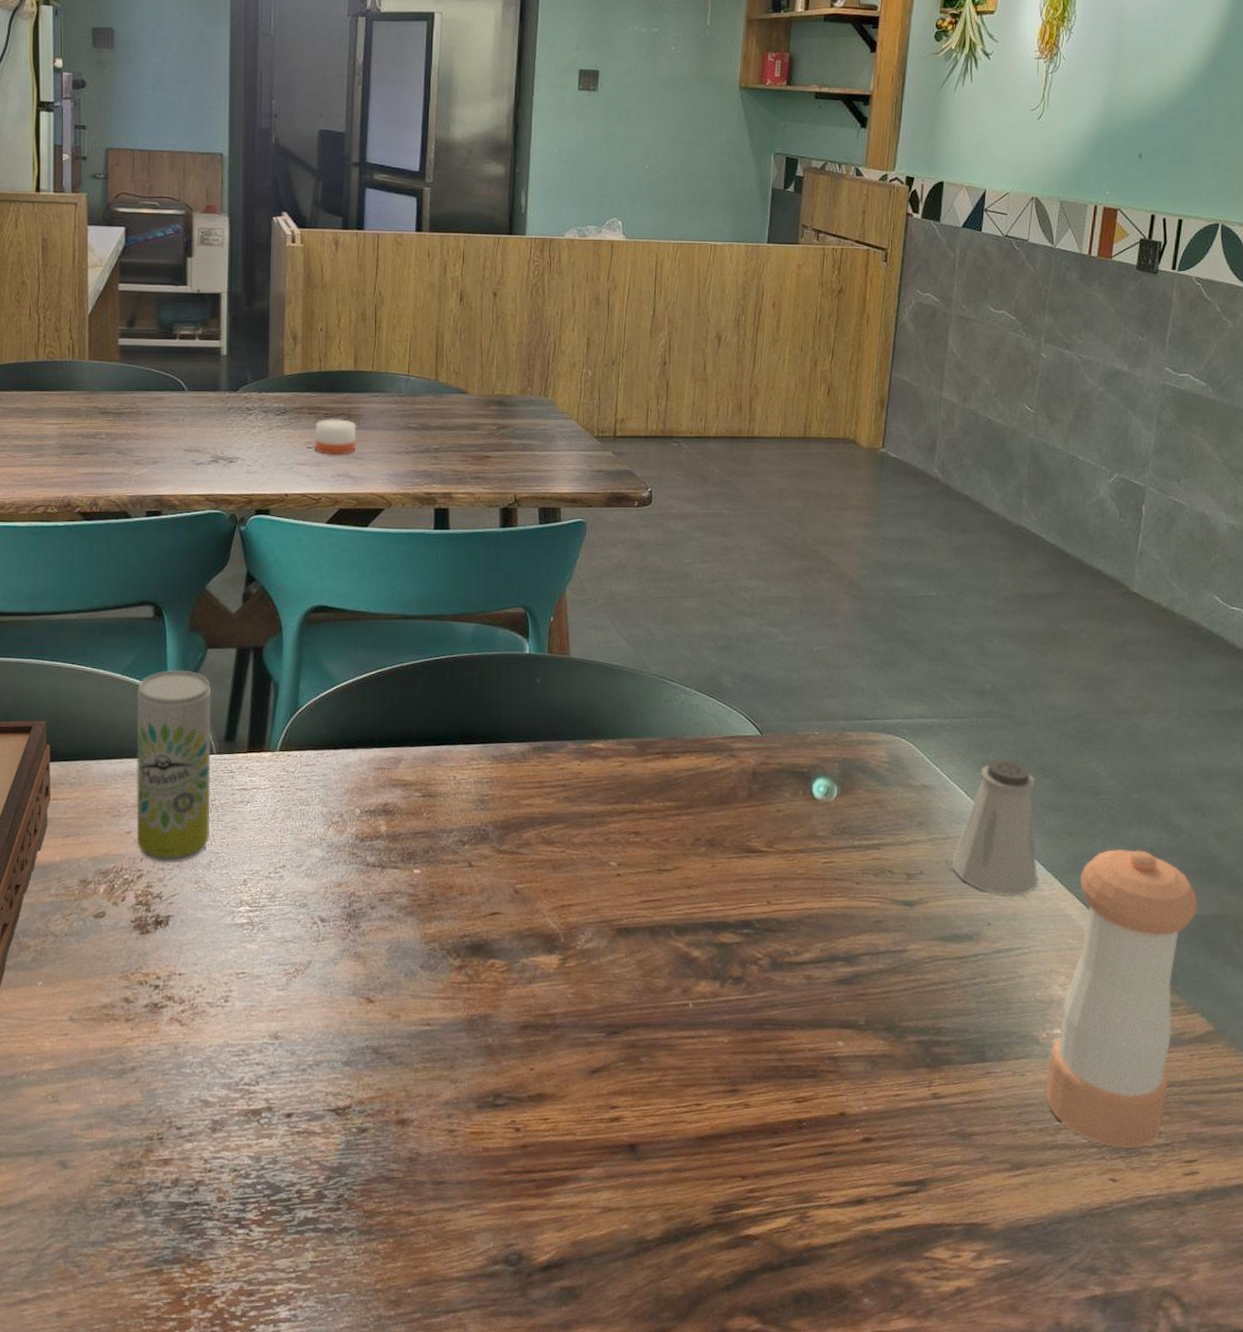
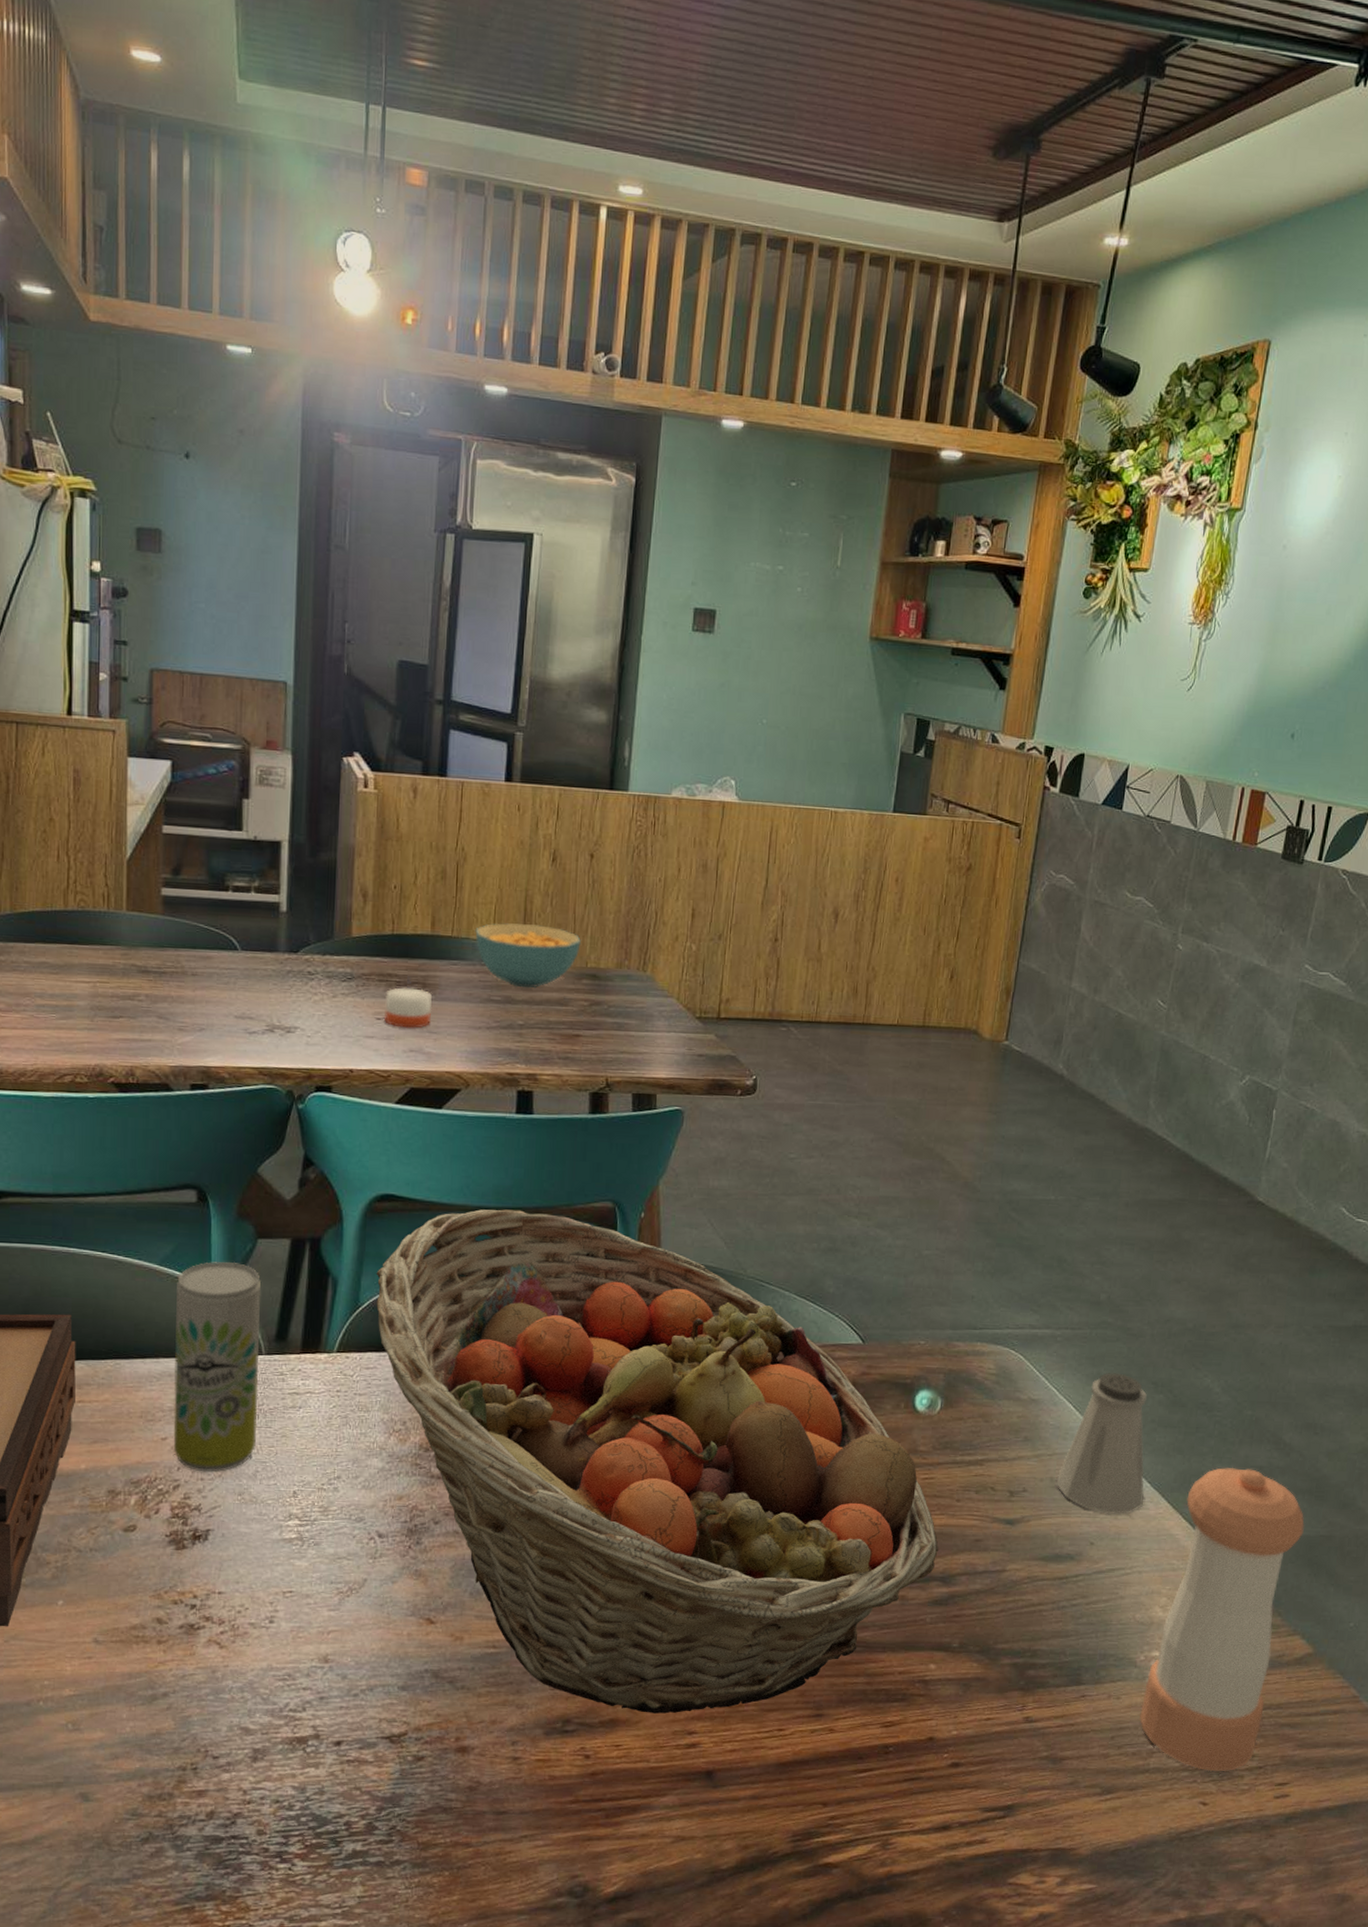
fruit basket: none [313,617,842,1089] -> present [376,1209,939,1714]
cereal bowl: none [393,358,488,416] -> present [475,923,581,989]

